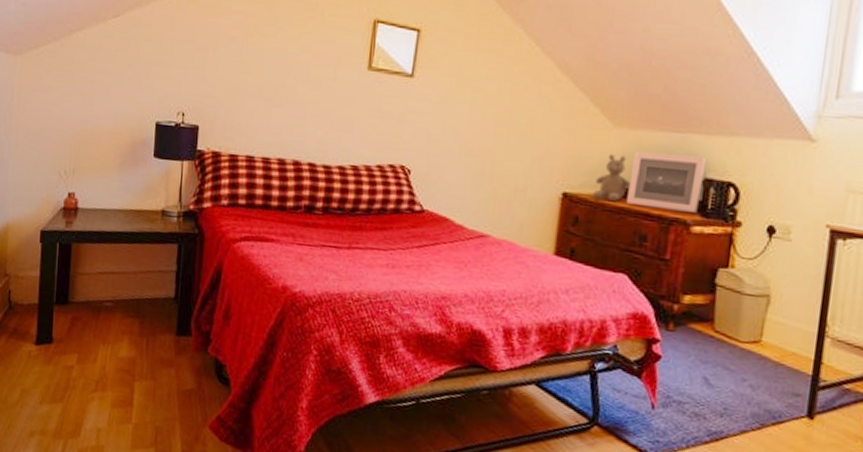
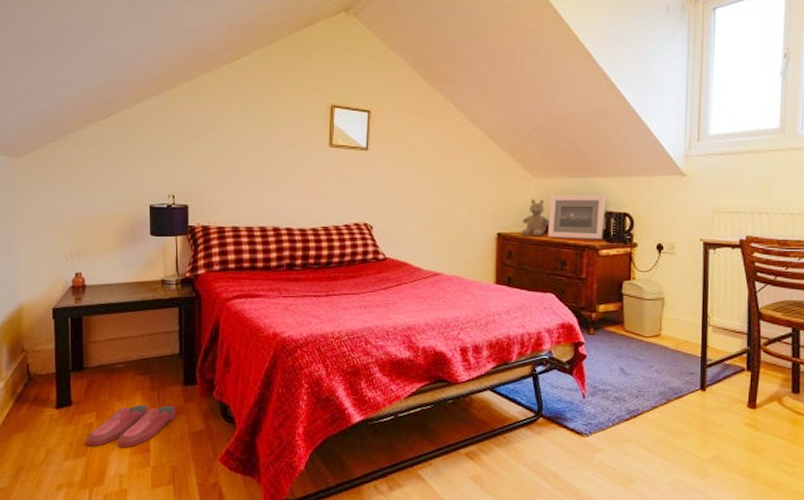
slippers: none [65,351,166,399] -> present [86,404,176,448]

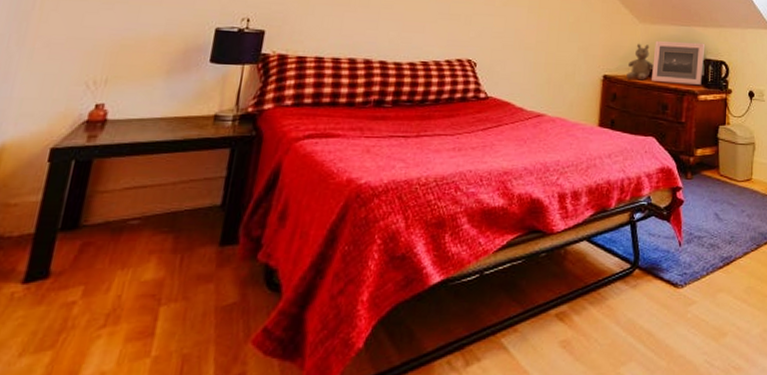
slippers: present [86,404,176,448] -> none [59,272,203,335]

